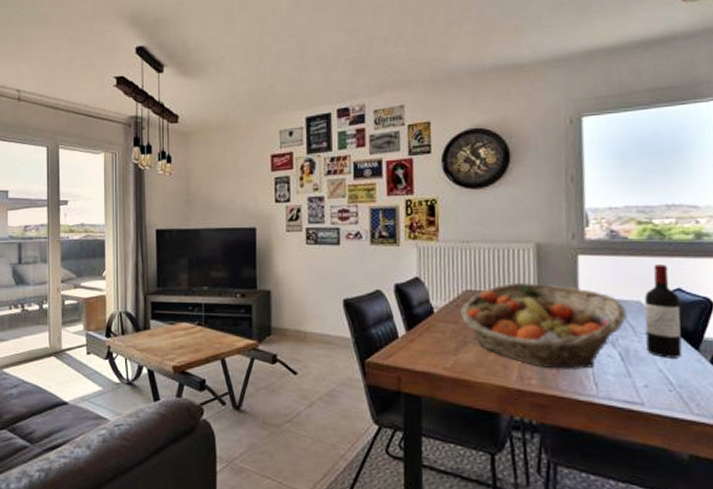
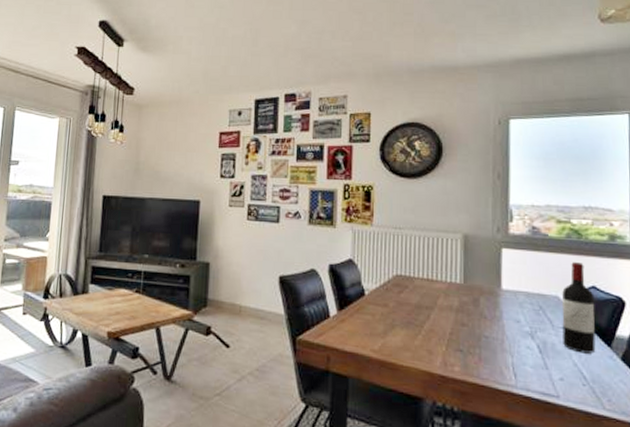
fruit basket: present [460,283,627,369] -> none [389,271,546,359]

